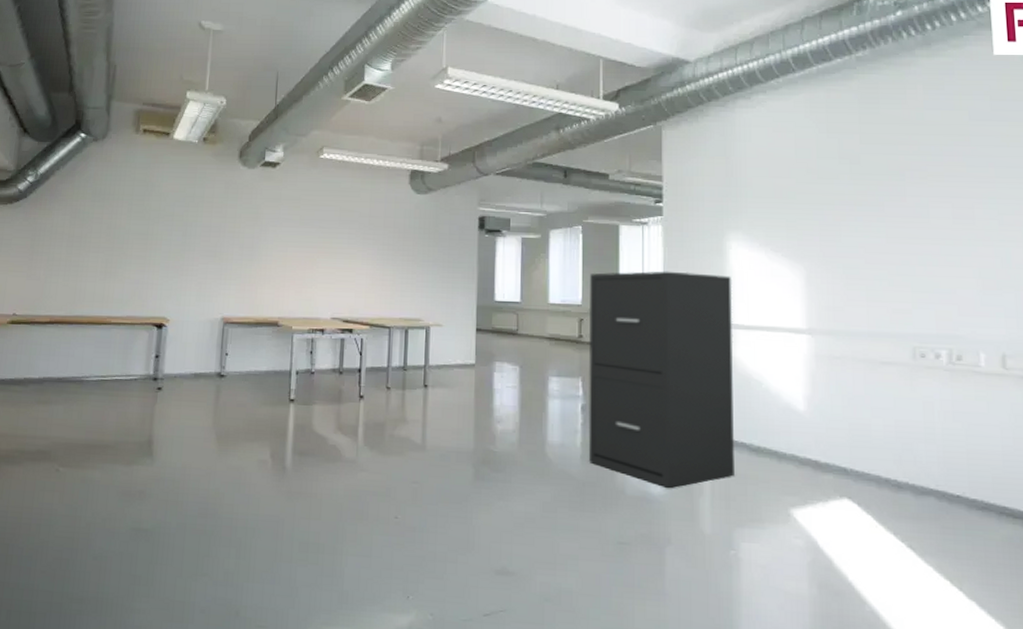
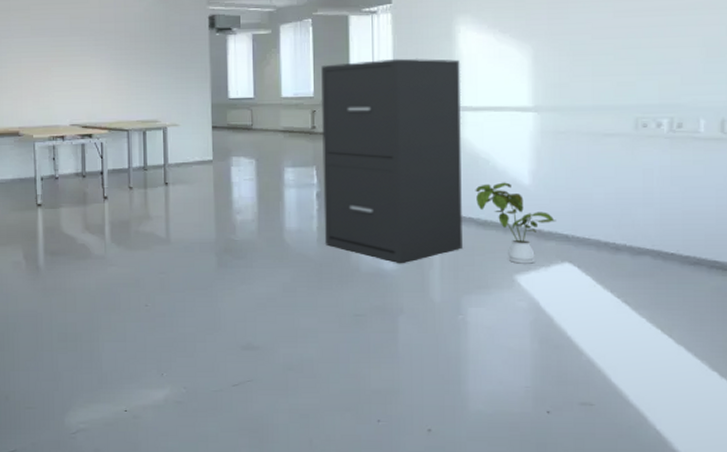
house plant: none [747,406,834,497] -> present [475,182,556,264]

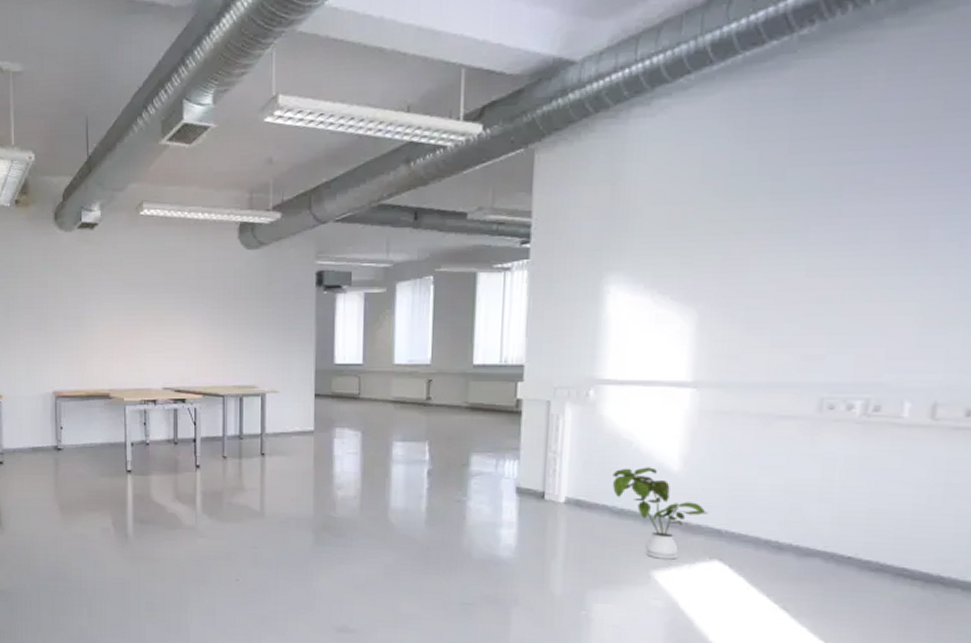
filing cabinet: present [320,58,462,264] -> none [433,322,608,552]

